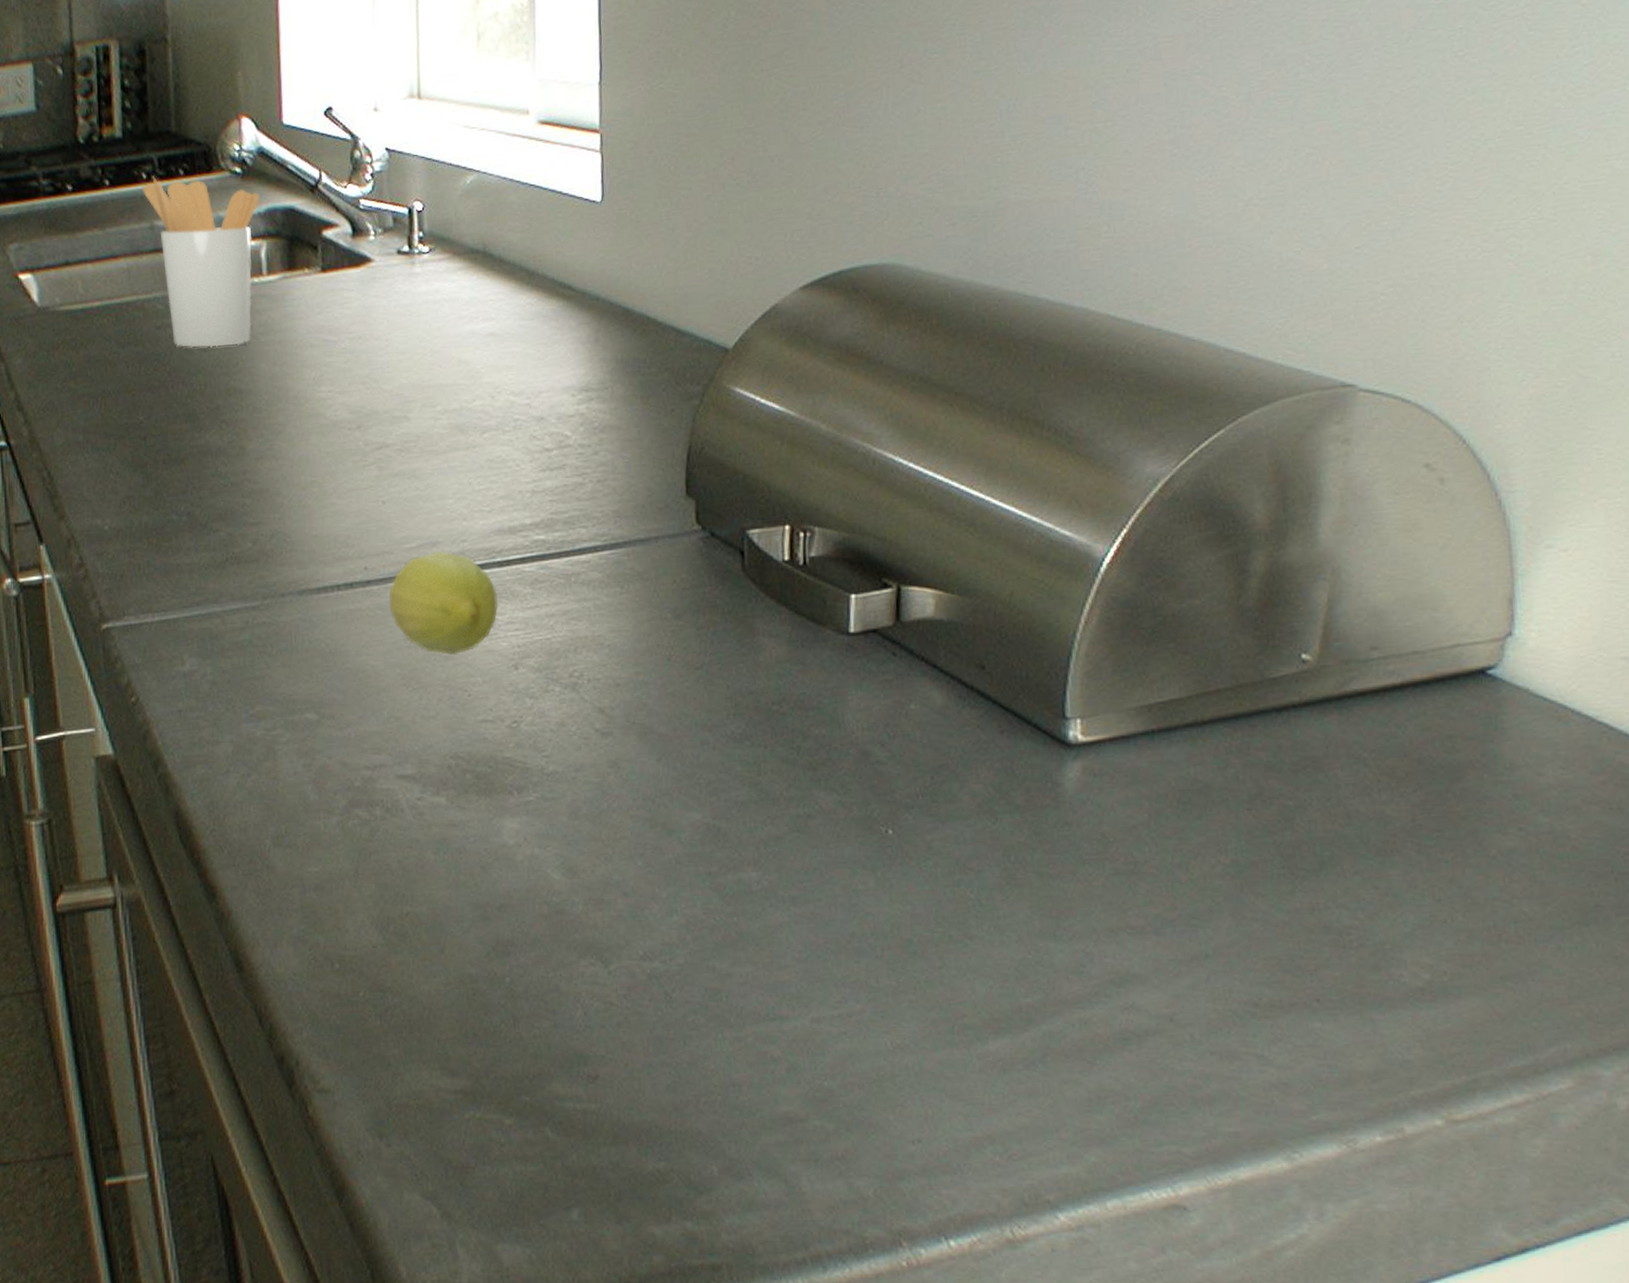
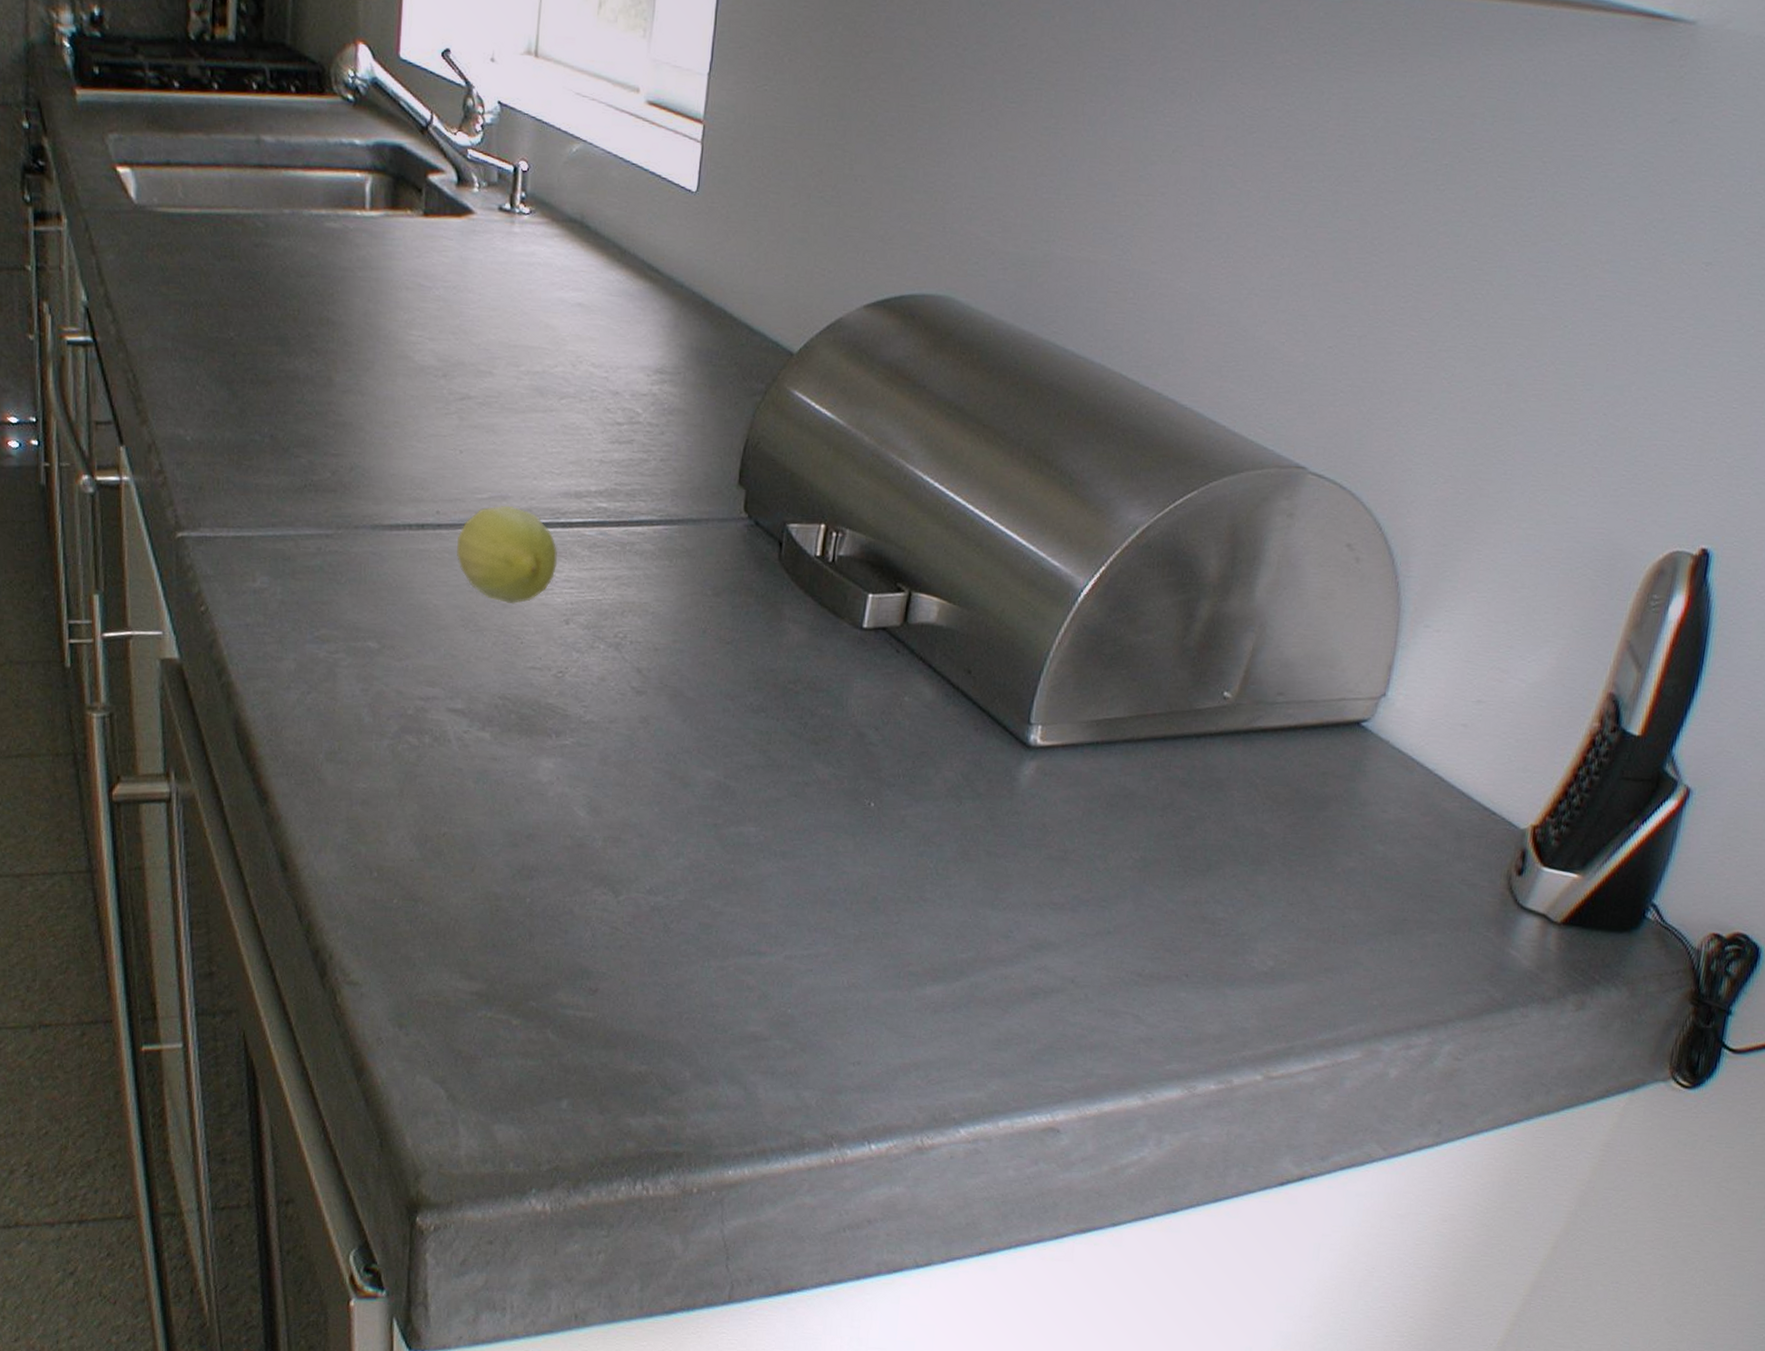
utensil holder: present [143,175,260,348] -> none [252,87,369,276]

